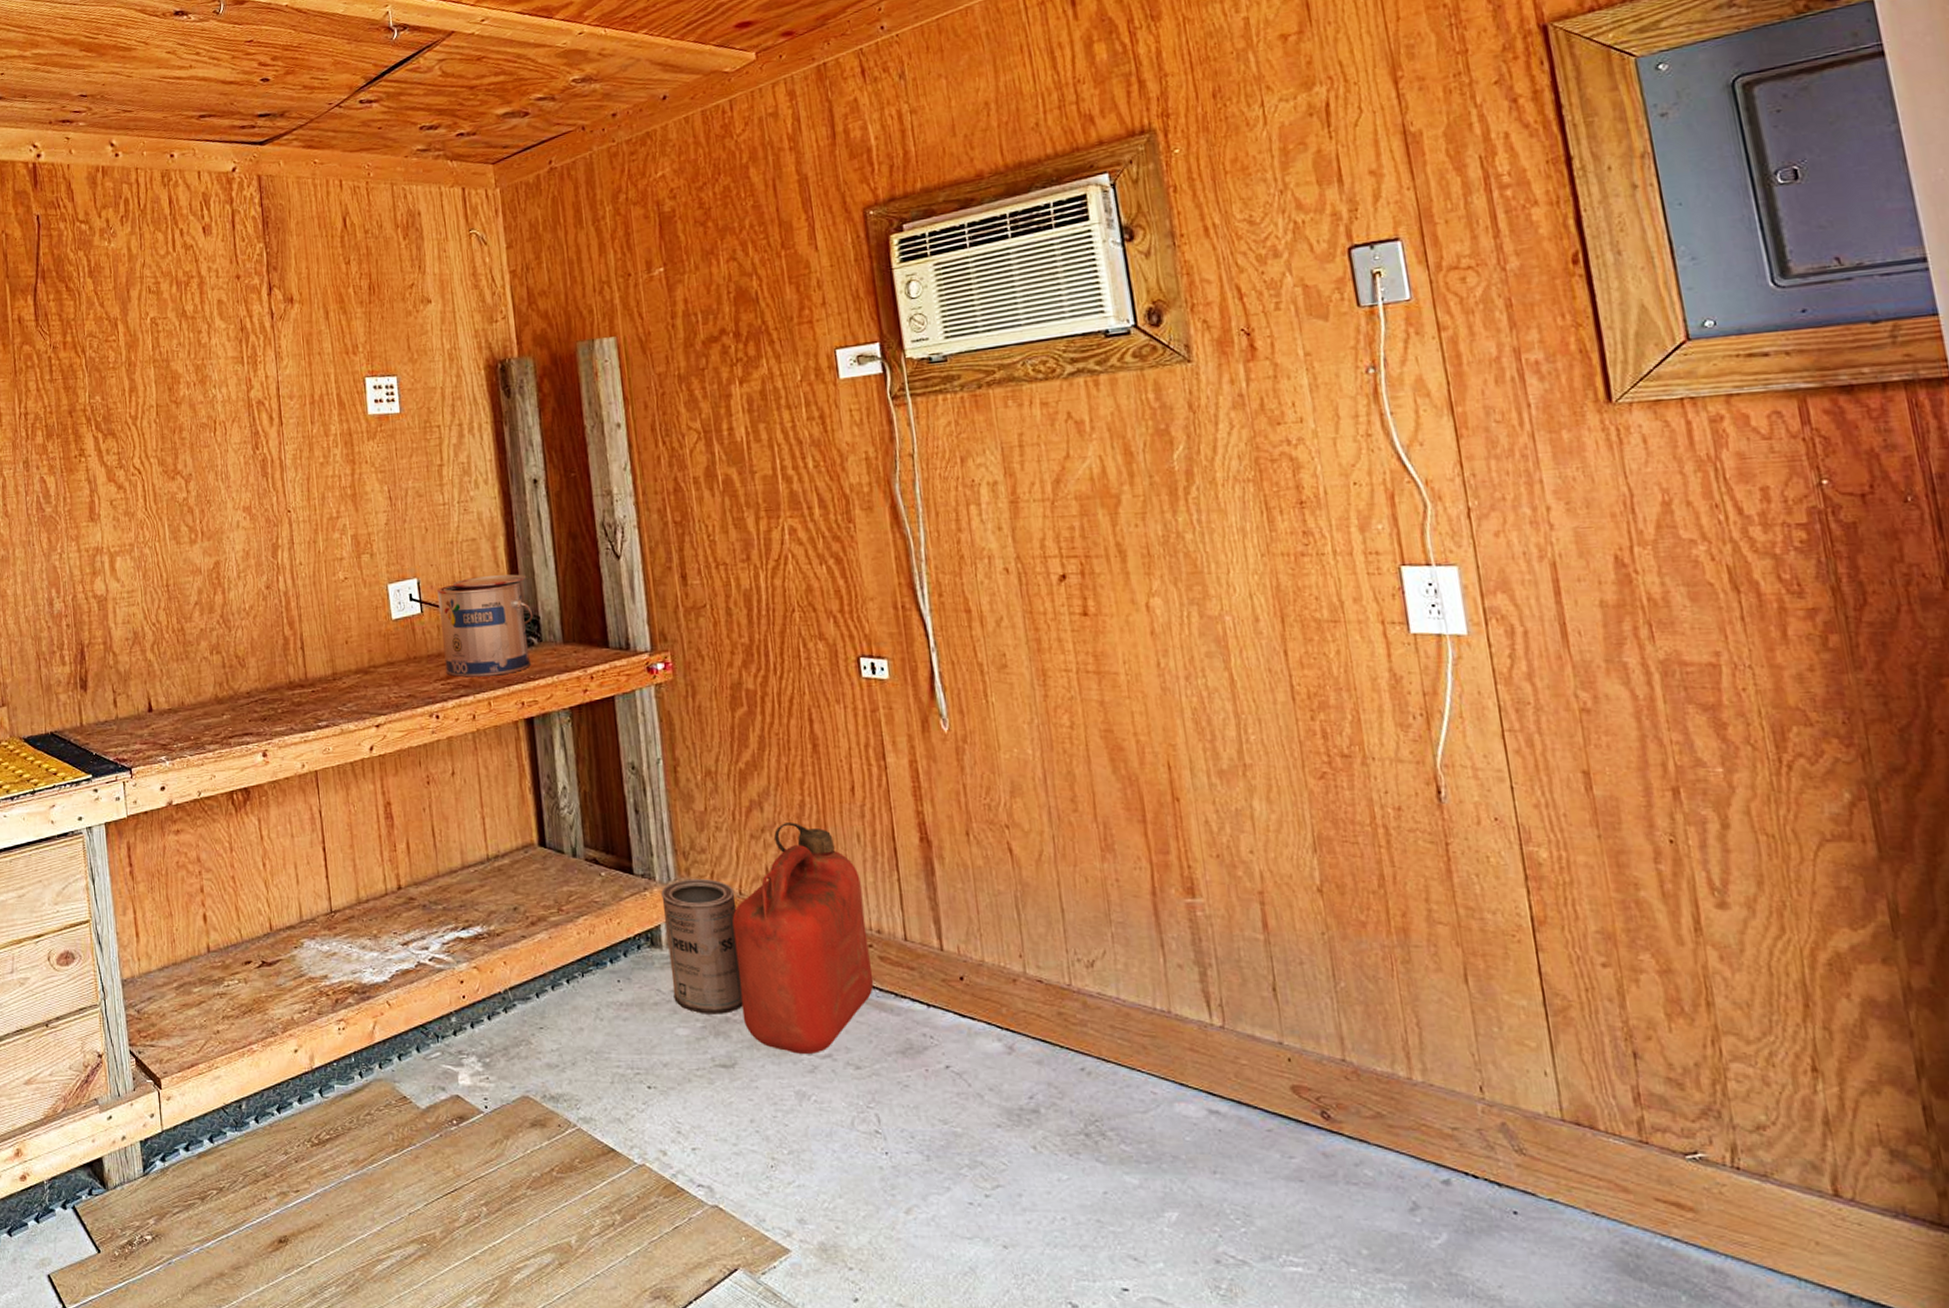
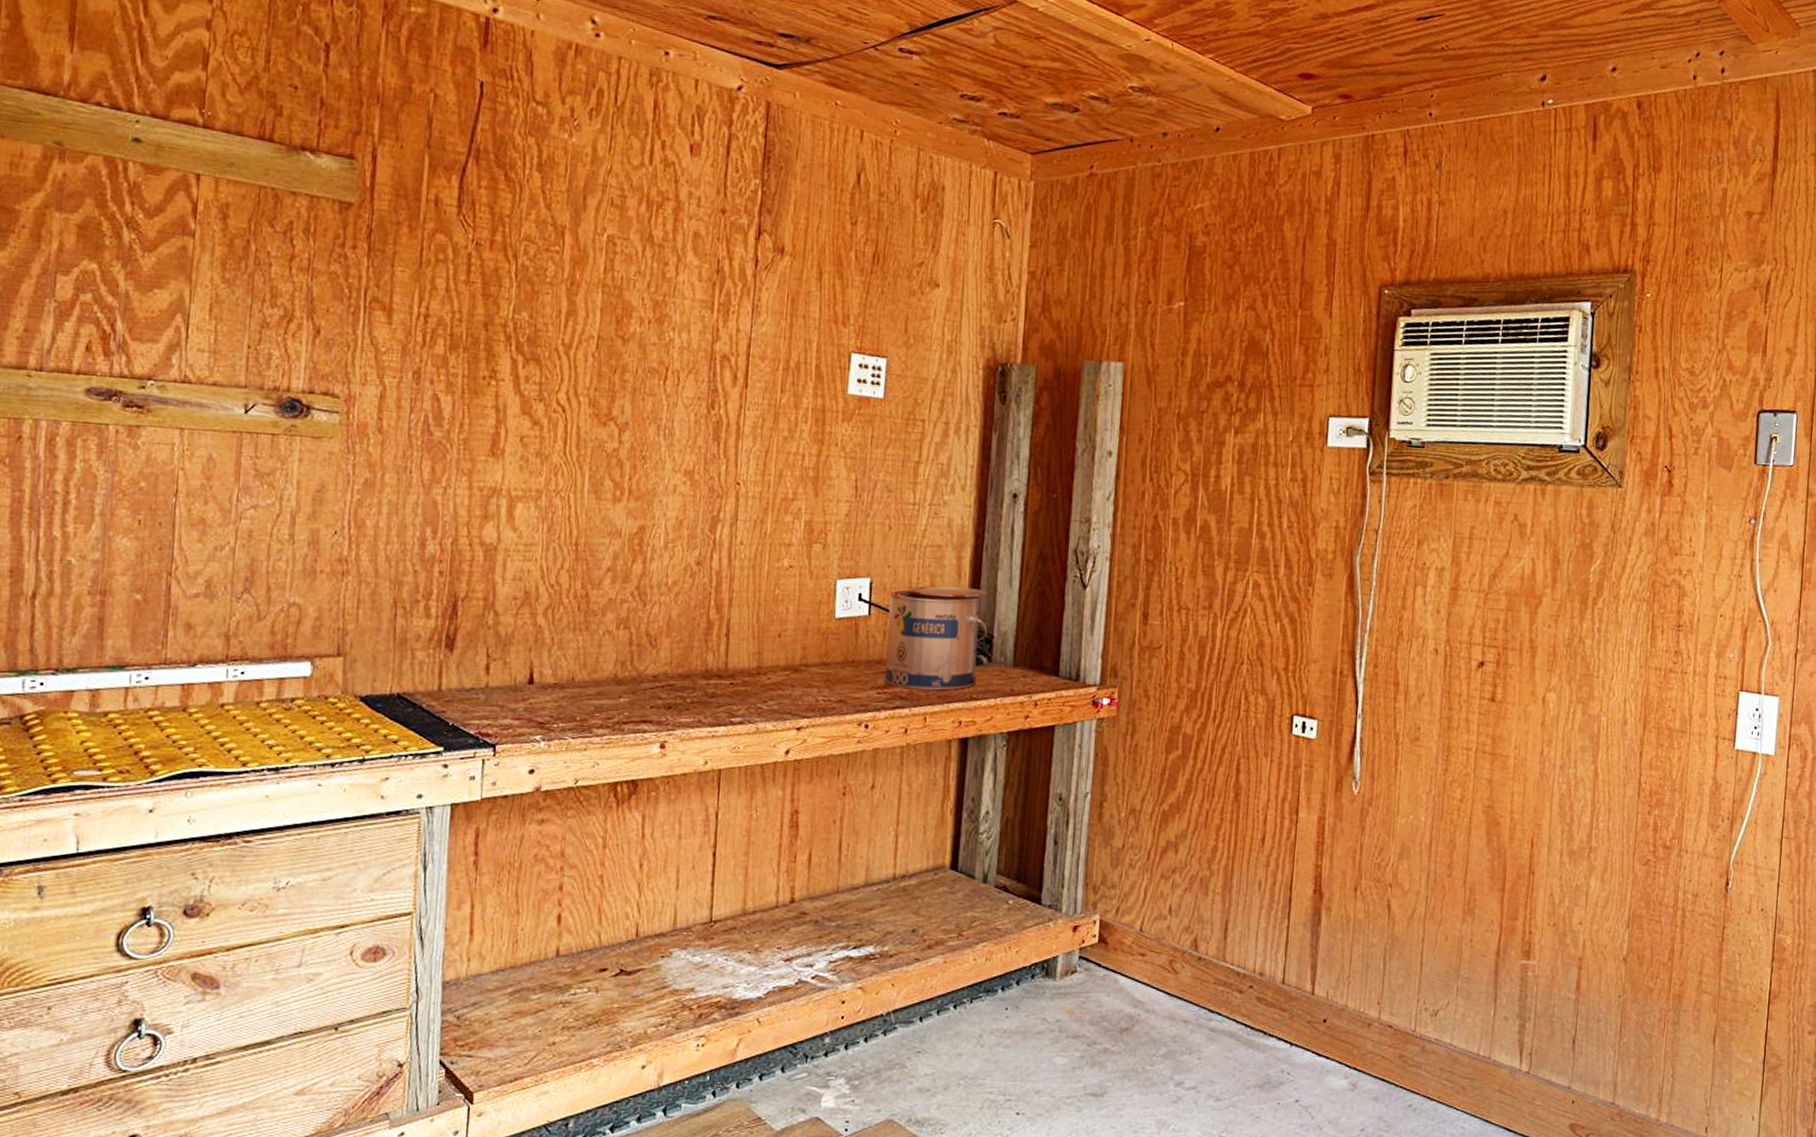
paint can: present [661,878,743,1014] -> none [1058,912,1136,1045]
fuel can: present [732,822,874,1054] -> none [1121,866,1254,1085]

